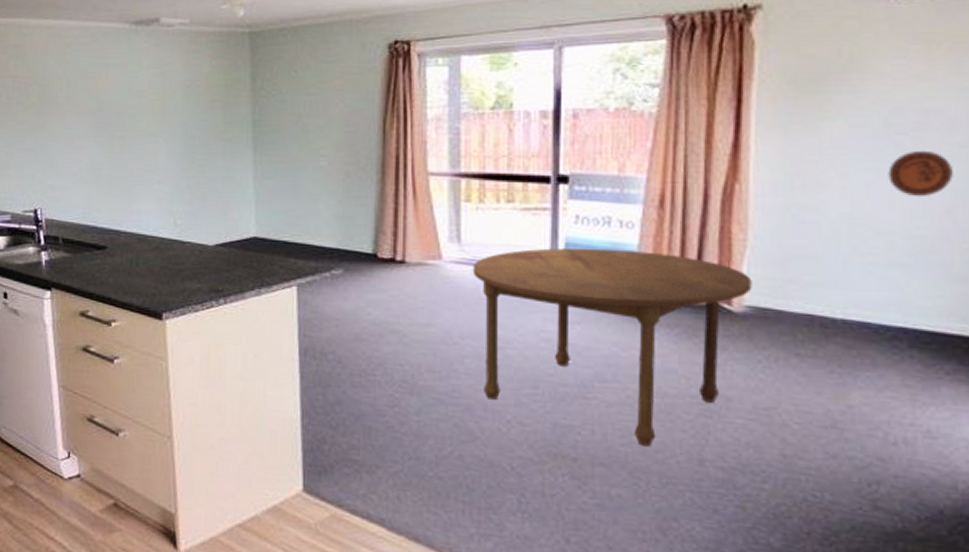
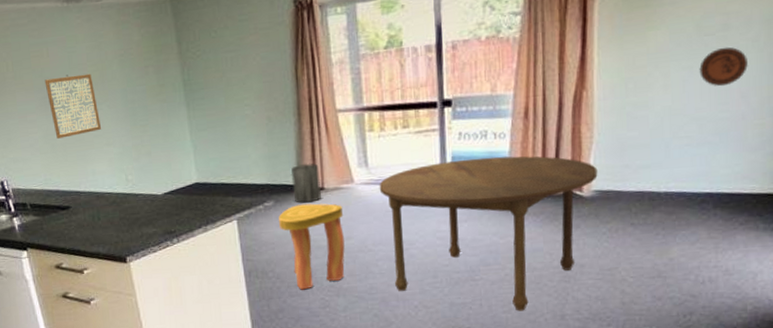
wall art: none [99,101,154,169] -> present [44,73,101,139]
stool: none [346,276,427,381] -> present [278,203,345,290]
trash can: none [366,229,402,278] -> present [291,163,322,204]

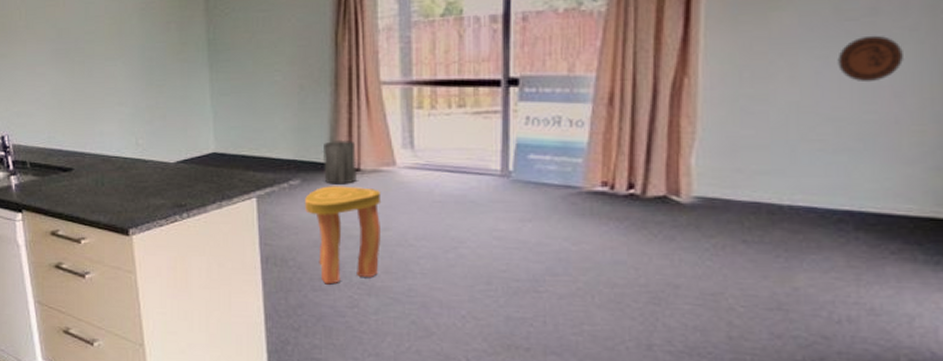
wall art: present [44,73,101,139] -> none [58,27,113,94]
dining table: present [379,156,598,311] -> none [426,147,701,335]

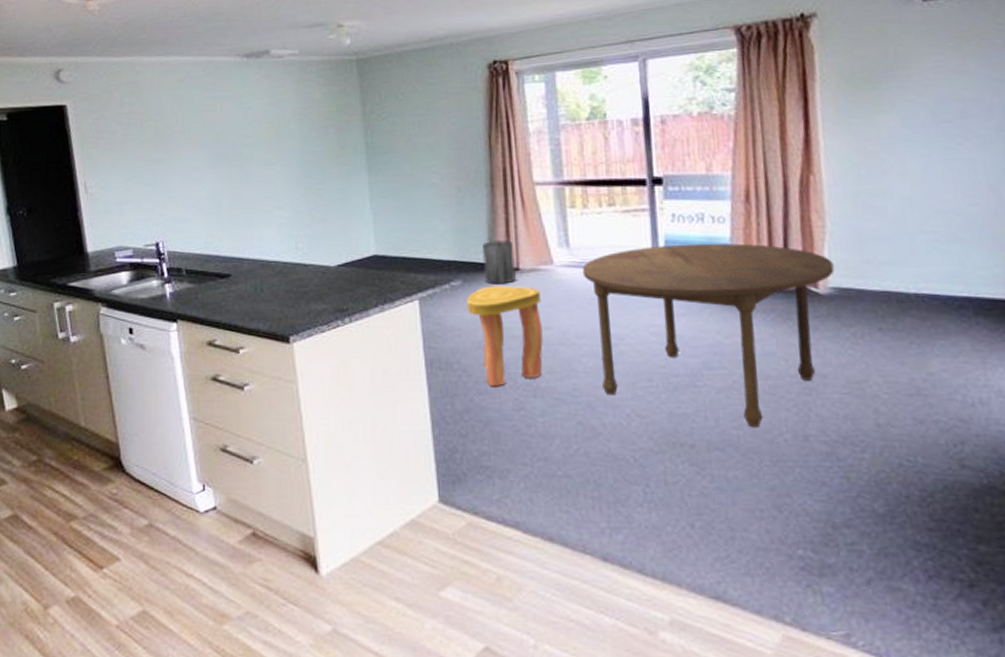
dining table: none [426,147,701,335] -> present [582,243,835,428]
decorative plate: present [837,35,903,83] -> none [939,135,994,178]

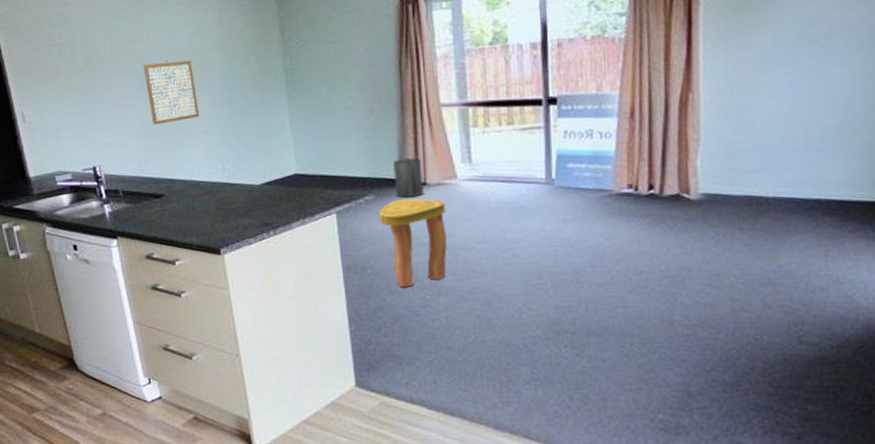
wall art: none [215,131,272,199] -> present [143,60,199,125]
dining table: present [582,243,835,428] -> none [482,156,705,316]

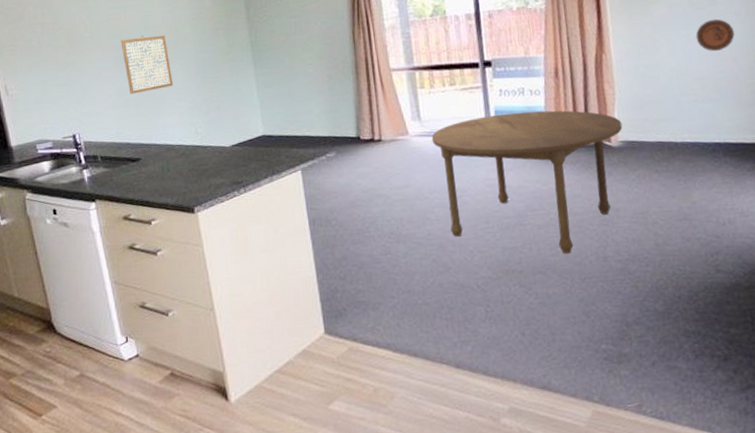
stool: present [378,198,447,288] -> none [340,154,403,237]
trash can: present [392,157,424,199] -> none [351,117,380,155]
dining table: none [482,156,705,316] -> present [431,110,623,254]
decorative plate: none [805,54,853,93] -> present [696,19,735,52]

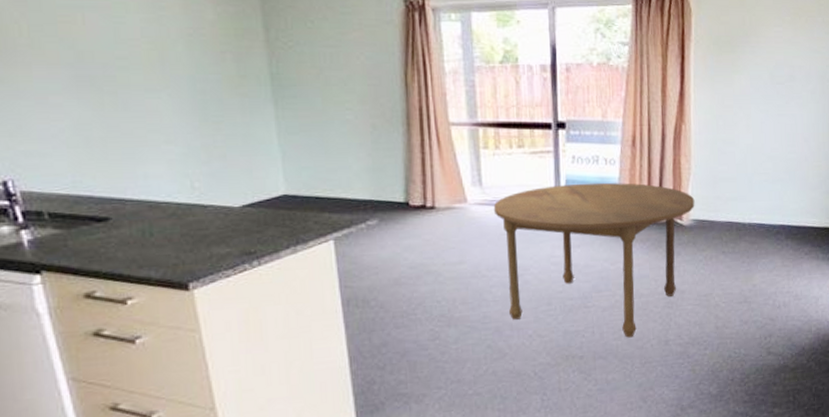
wall art: present [120,35,173,94] -> none [77,50,158,130]
decorative plate: present [696,19,735,52] -> none [773,96,808,131]

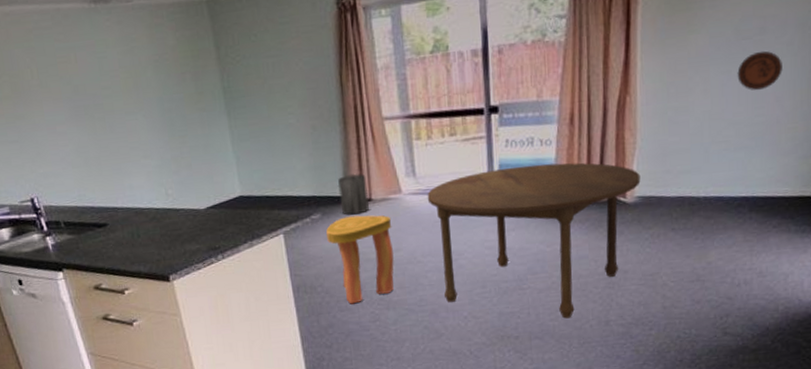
stool: none [382,223,457,321] -> present [325,215,394,304]
trash can: none [398,178,432,224] -> present [337,173,369,216]
decorative plate: none [773,96,808,131] -> present [737,50,782,91]

